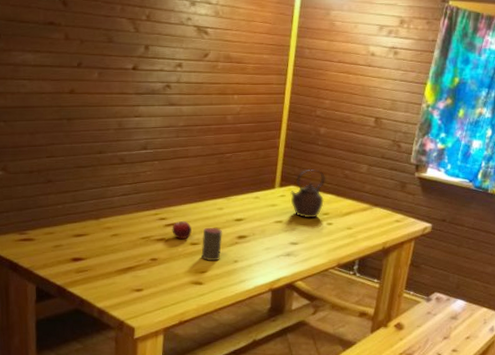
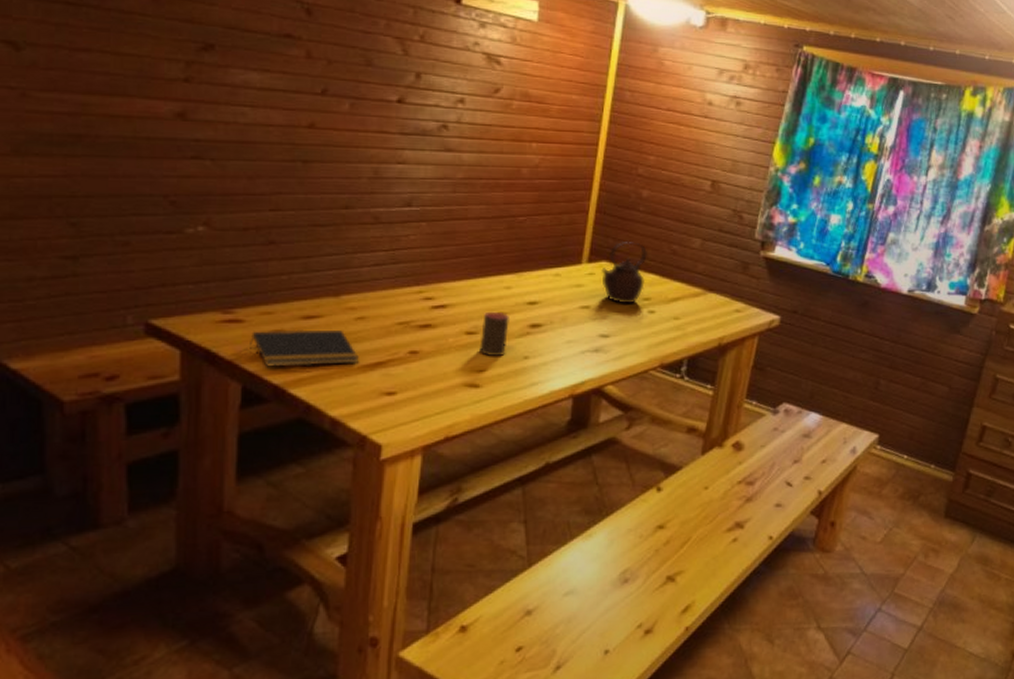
notepad: none [39,244,115,272] -> present [250,329,359,367]
fruit: present [172,221,192,239] -> none [441,303,468,326]

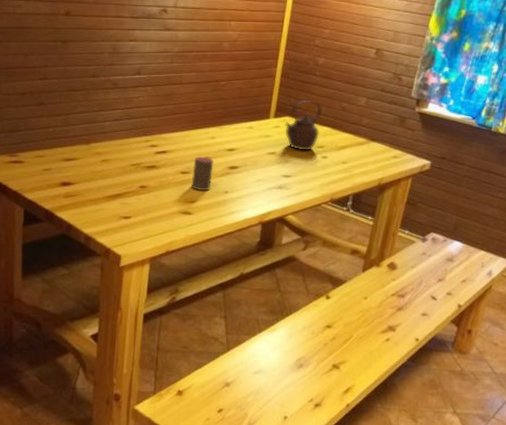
notepad: present [250,329,359,367] -> none [28,169,104,196]

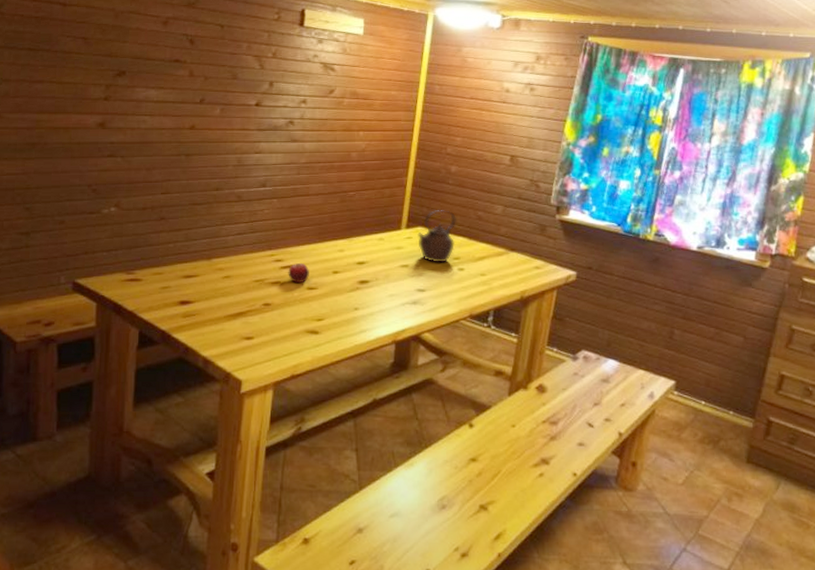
fruit: none [162,149,182,167] -> present [288,263,309,283]
cup: present [191,156,215,192] -> none [319,270,343,309]

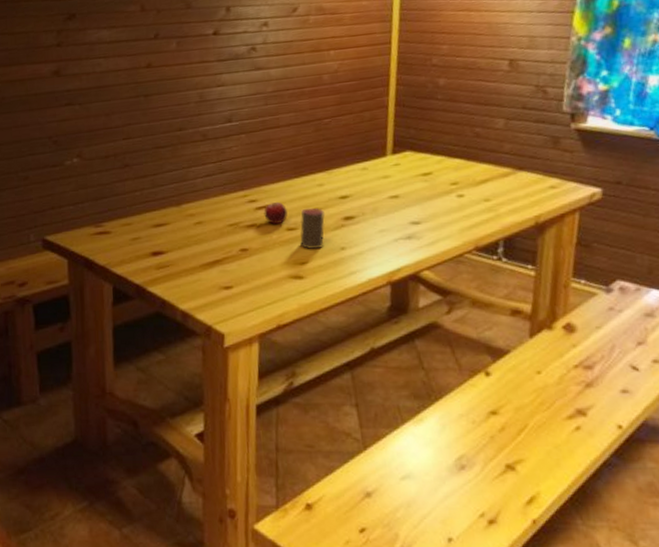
cup: none [319,270,343,309] -> present [300,208,326,250]
teapot: present [417,210,456,263] -> none [406,130,451,191]

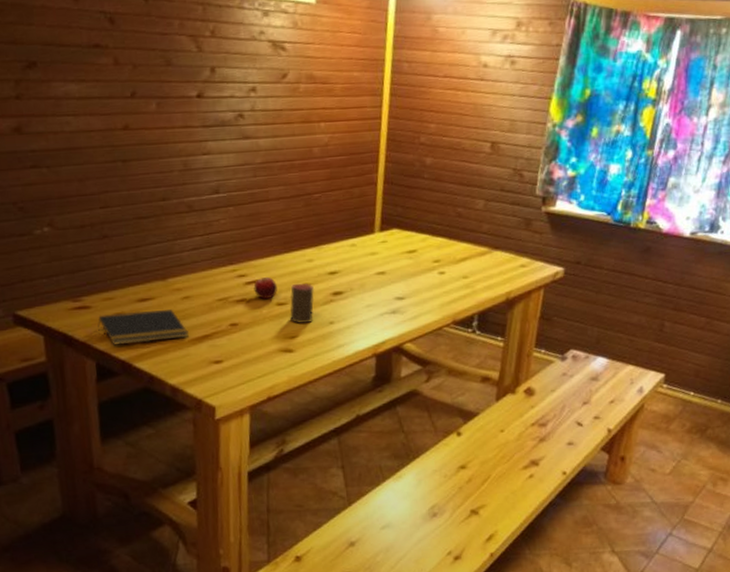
notepad: none [116,235,200,270] -> present [97,310,189,345]

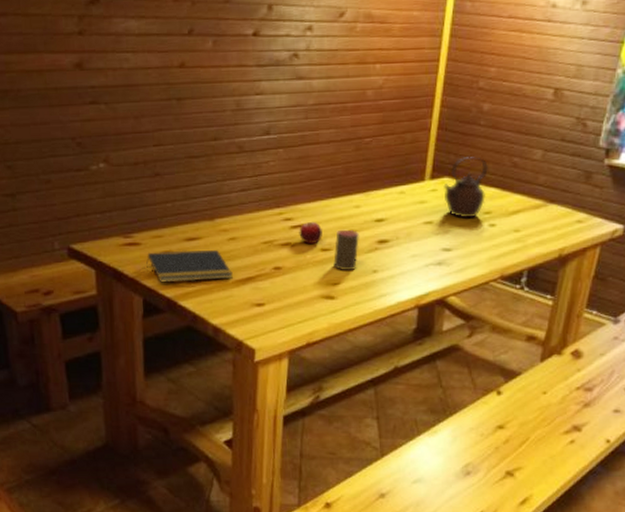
teapot: none [393,208,434,268] -> present [443,157,488,219]

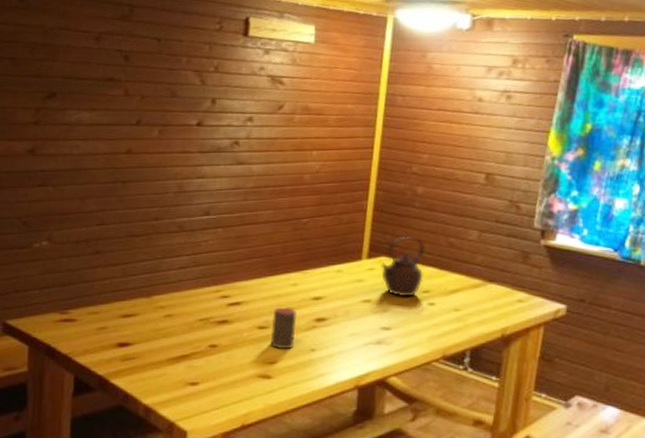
notepad: present [146,250,233,283] -> none [81,326,167,360]
fruit: present [299,222,322,244] -> none [236,300,259,321]

